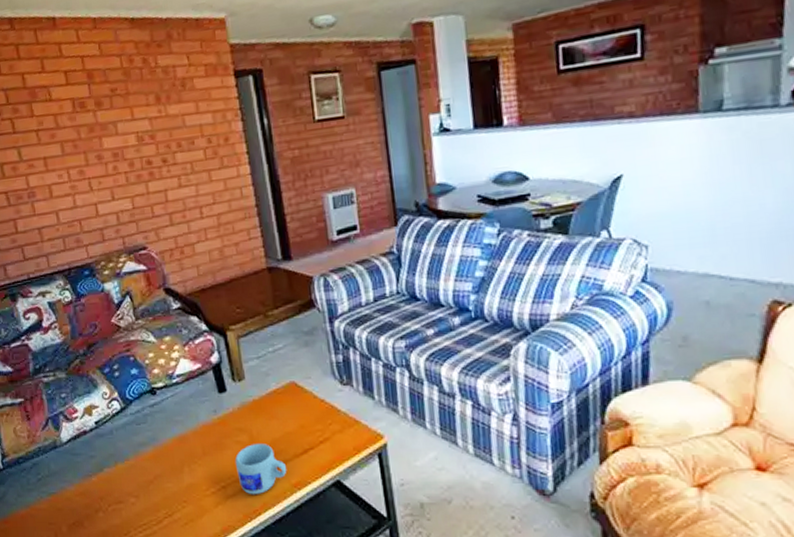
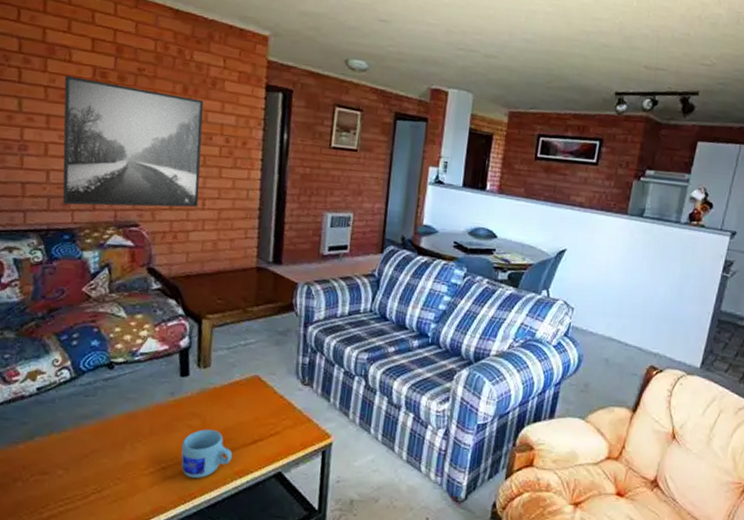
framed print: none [50,104,197,241] -> present [62,75,204,208]

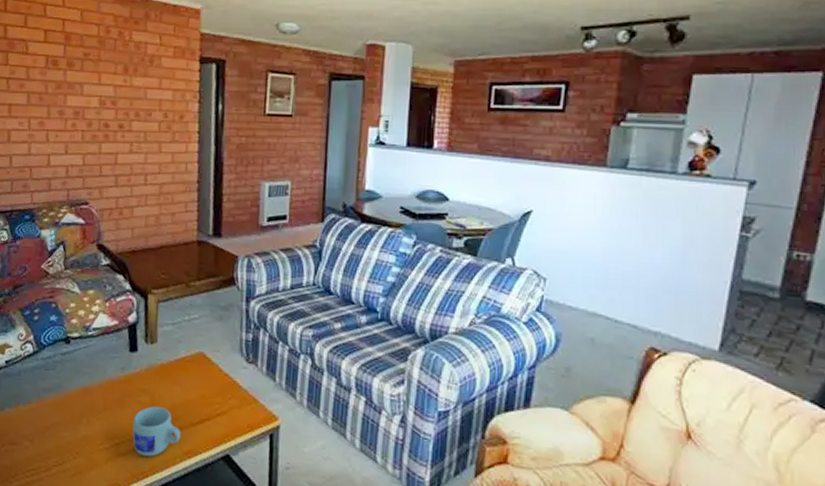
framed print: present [62,75,204,208] -> none [22,66,143,187]

